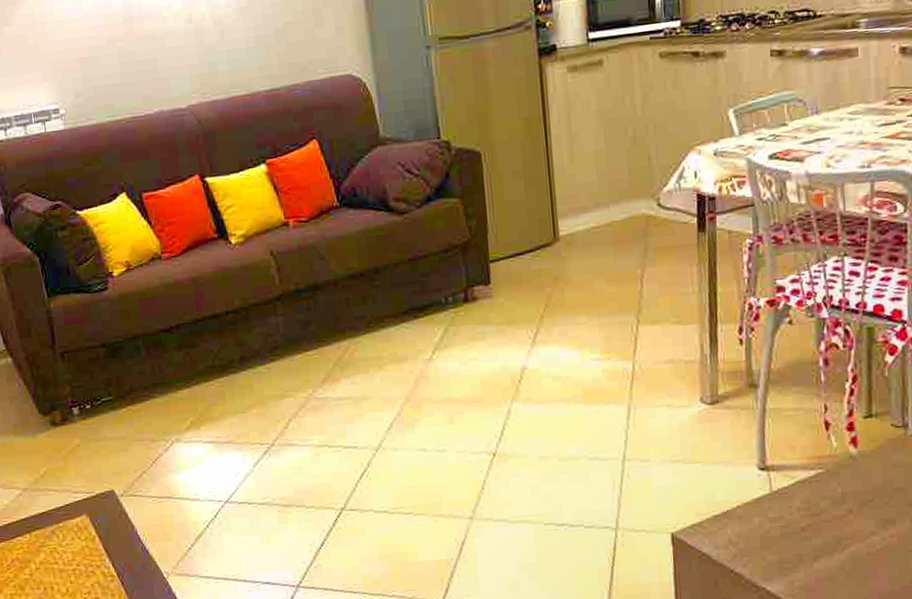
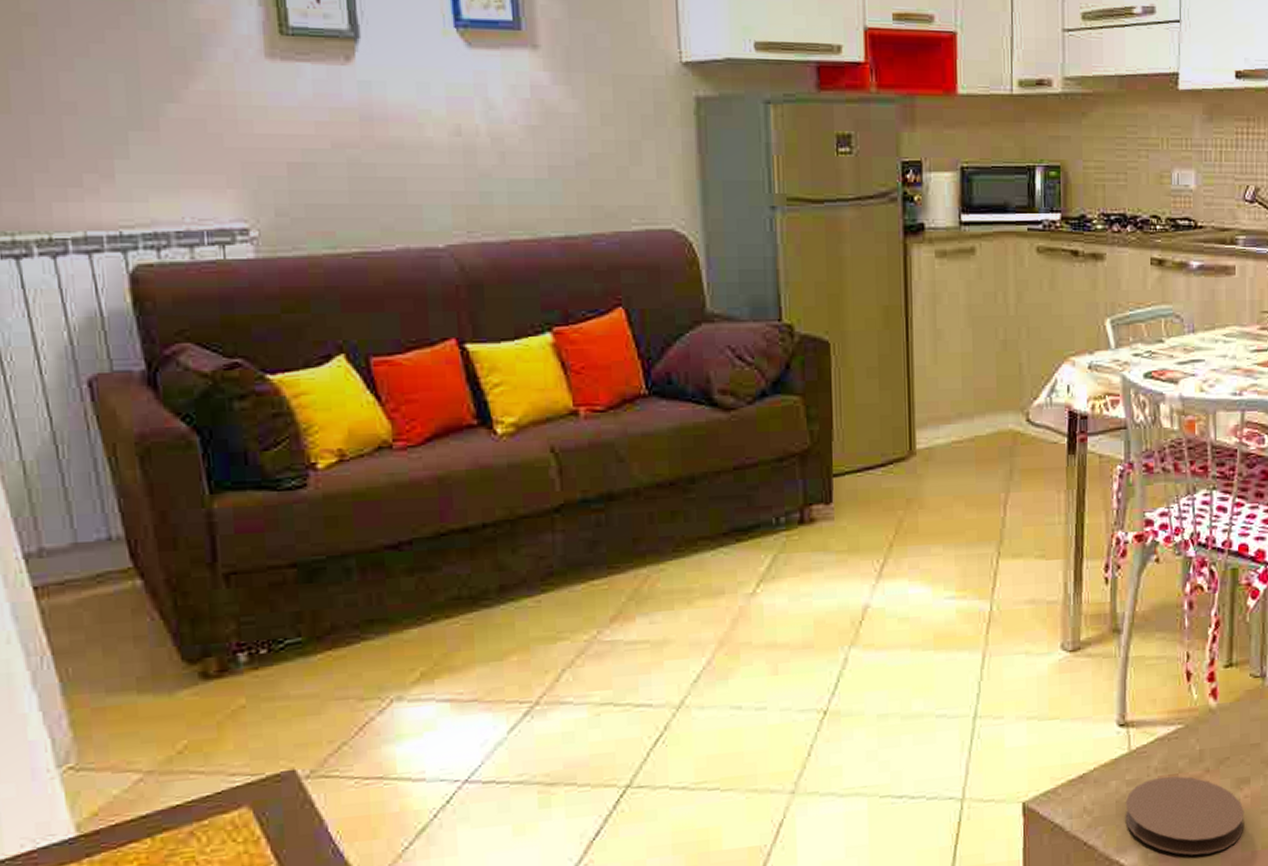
coaster: none [769,515,891,587] -> present [1125,776,1244,855]

